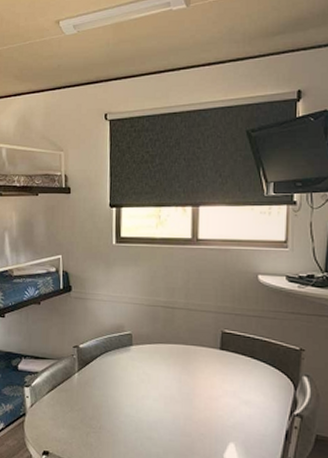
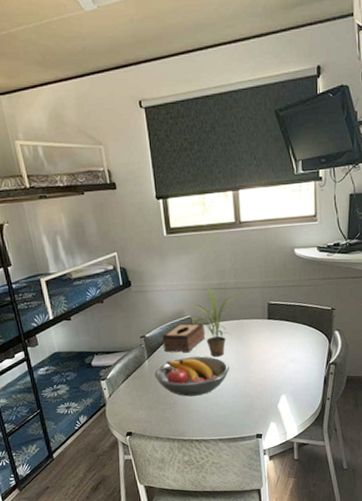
fruit bowl: none [83,377,170,424] -> present [154,356,230,397]
tissue box: none [96,337,146,373] -> present [162,322,206,353]
potted plant: none [131,304,190,383] -> present [191,287,240,357]

